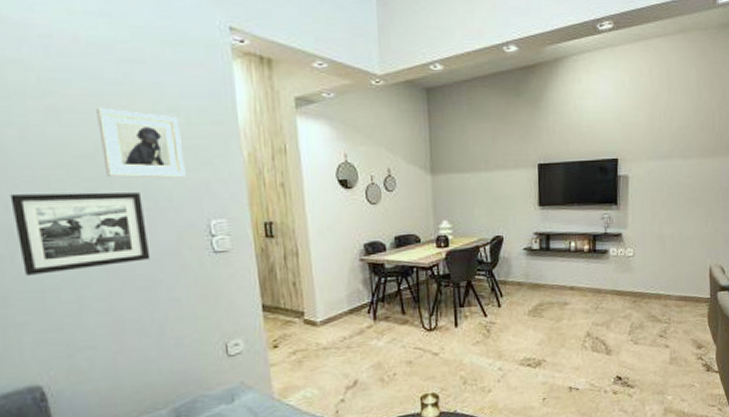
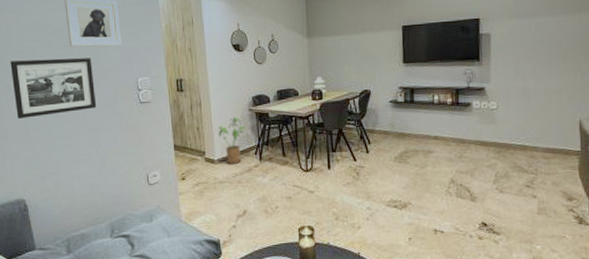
house plant: none [321,268,359,327] -> present [218,117,248,165]

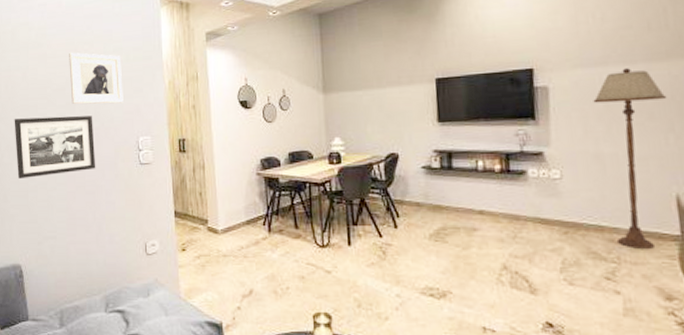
house plant: present [218,117,248,165] -> none [222,182,255,236]
floor lamp: none [524,19,577,162] -> present [593,68,667,249]

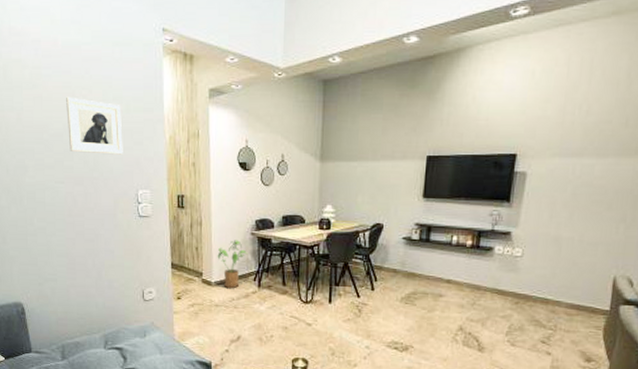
picture frame: present [14,115,96,179] -> none [10,162,95,222]
house plant: none [222,182,255,236] -> present [217,240,248,289]
floor lamp: present [593,68,667,249] -> none [556,161,627,320]

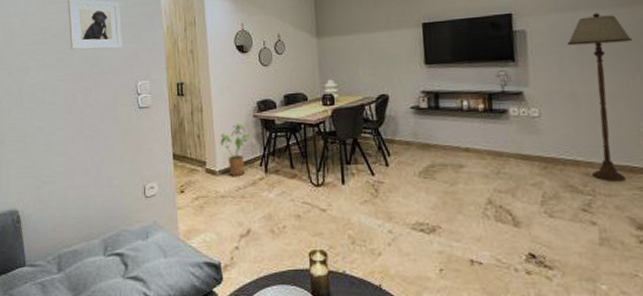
floor lamp: none [556,161,627,320] -> present [567,13,633,182]

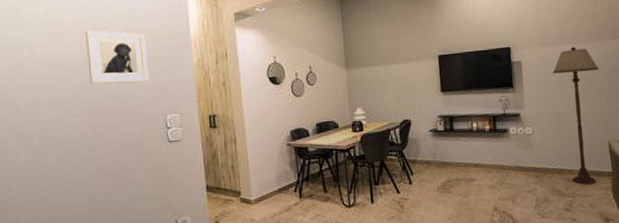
house plant: present [220,124,252,177] -> none [254,153,286,204]

